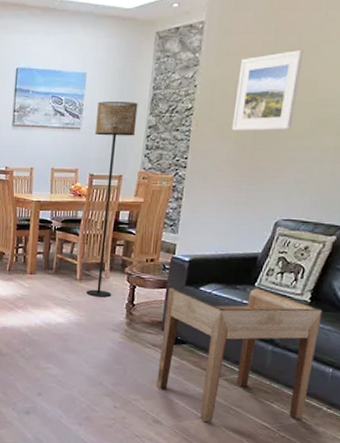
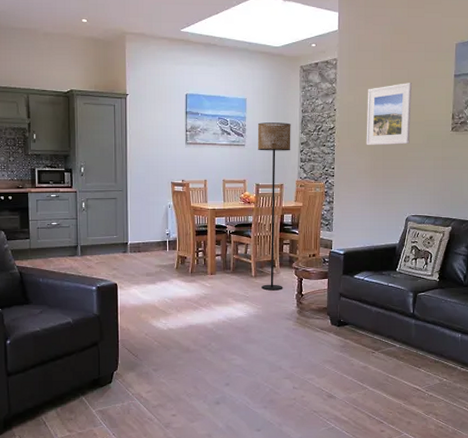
side table: present [156,288,323,422] -> none [327,273,449,391]

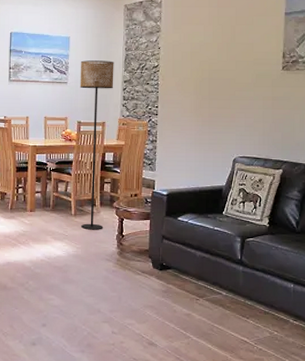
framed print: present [366,83,412,146] -> none [191,21,240,84]

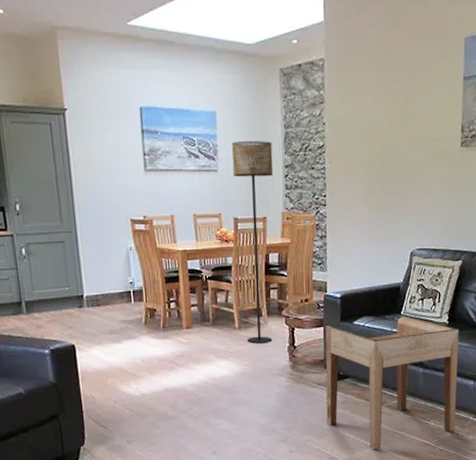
side table: none [148,216,280,340] -> present [325,316,459,449]

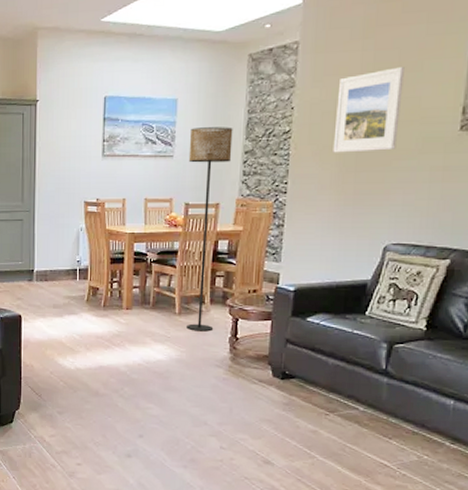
side table: present [325,316,459,449] -> none [265,317,440,461]
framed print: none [362,88,415,167] -> present [333,67,404,153]

